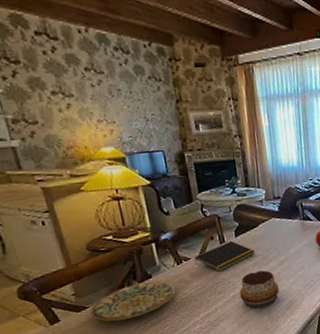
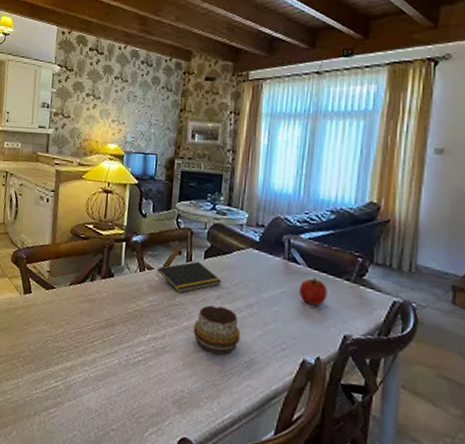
plate: present [90,281,176,322] -> none [55,278,131,314]

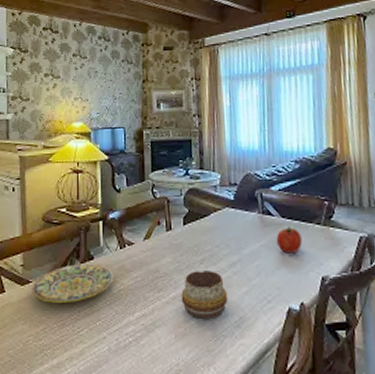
plate: none [55,278,131,314] -> present [32,263,114,304]
notepad: present [156,261,222,293] -> none [137,228,203,264]

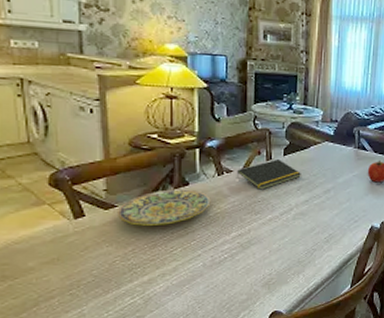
notepad: none [137,228,203,264] -> present [236,158,301,190]
decorative bowl: present [181,271,228,319] -> none [277,196,320,236]

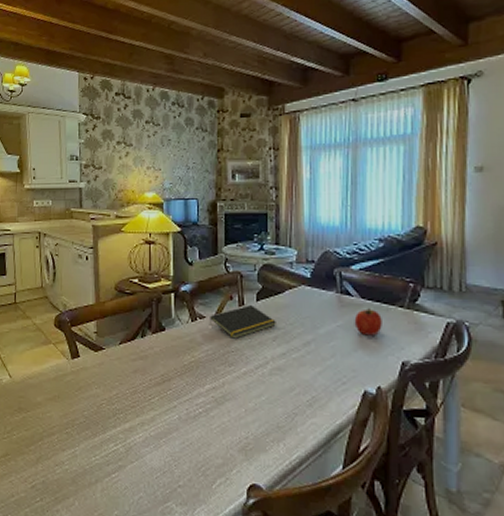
plate: present [118,189,211,227] -> none [105,334,185,372]

